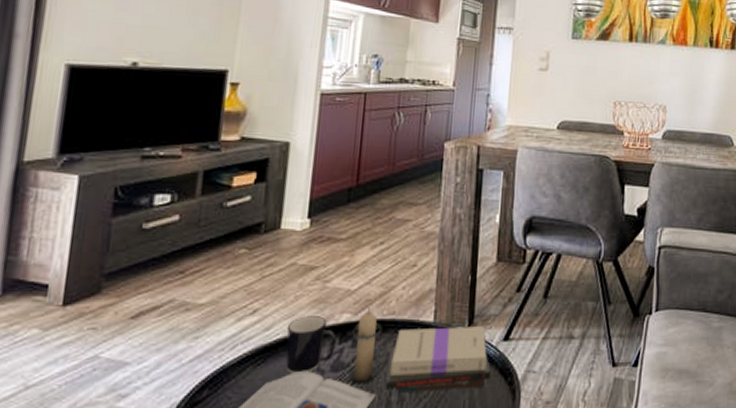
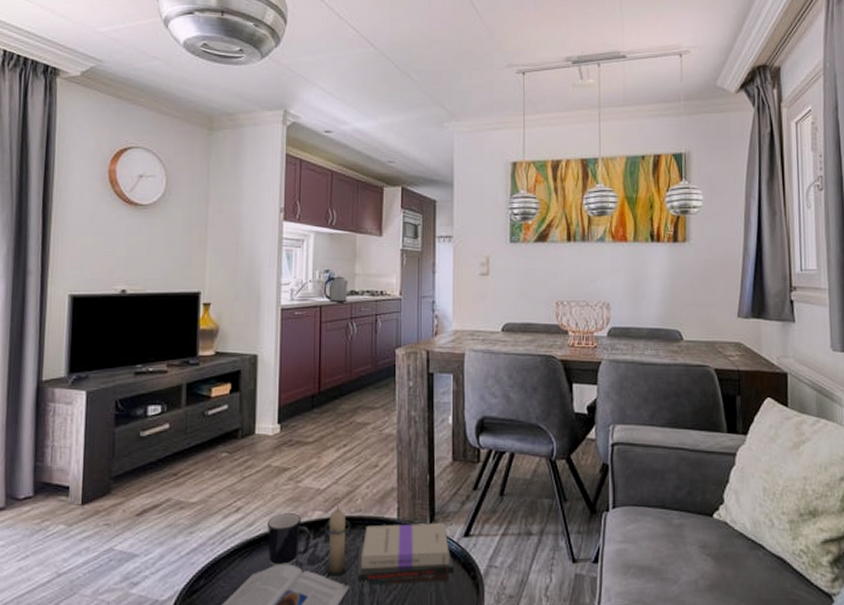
kettle: none [369,62,399,91] -> present [323,276,349,303]

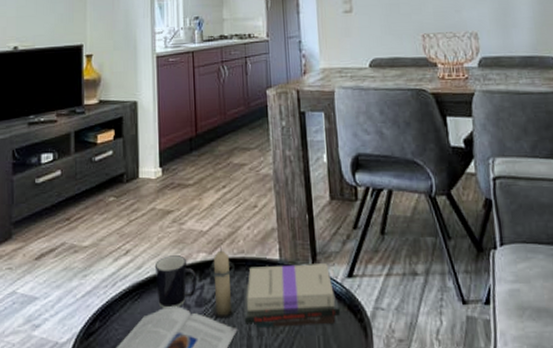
kettle: present [323,276,349,303] -> none [194,22,218,48]

